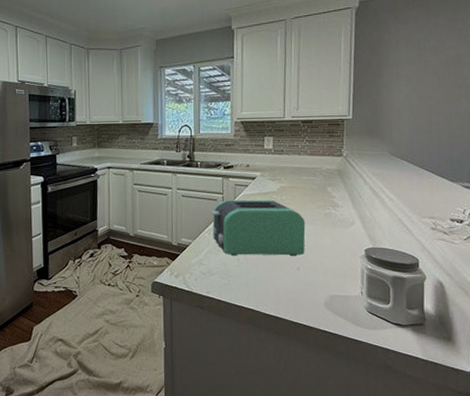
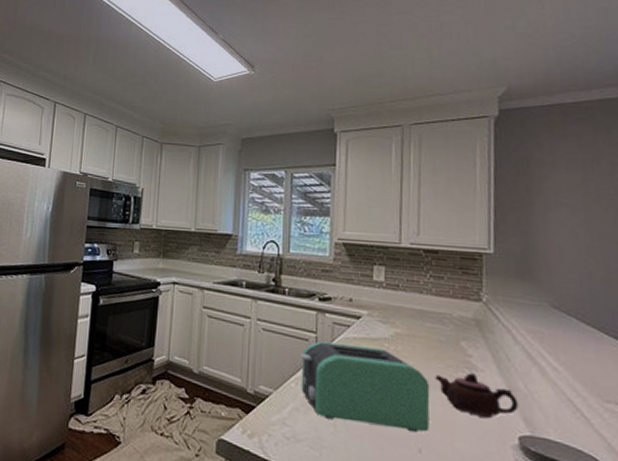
teapot: none [309,209,366,239] -> present [435,372,519,418]

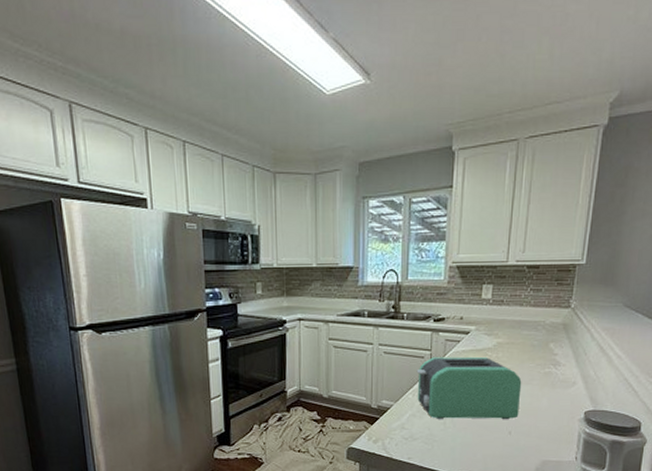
teapot: present [435,372,519,418] -> none [526,368,588,401]

